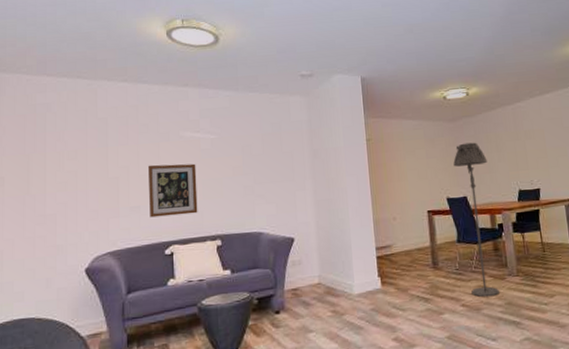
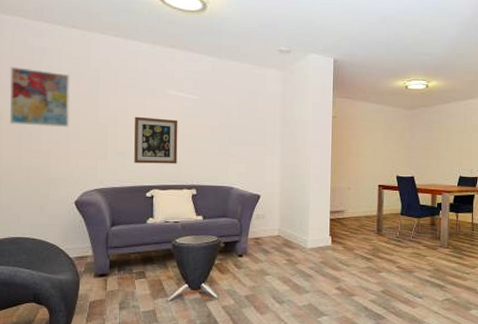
wall art: none [11,127,76,190] -> present [9,67,70,128]
floor lamp: present [453,142,499,298] -> none [406,130,436,263]

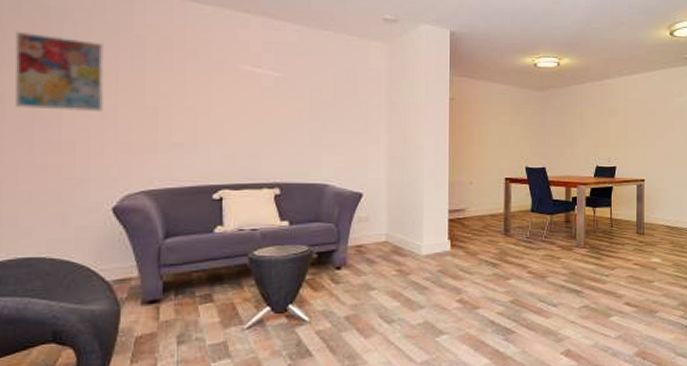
wall art: present [134,116,178,164] -> none [196,97,255,158]

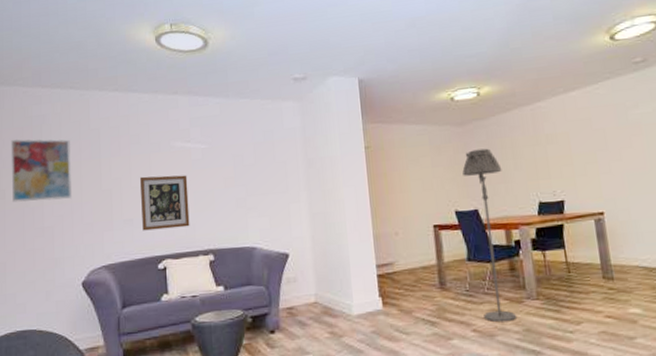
wall art: none [196,97,255,158] -> present [140,175,190,231]
floor lamp: none [536,114,570,266] -> present [462,148,516,323]

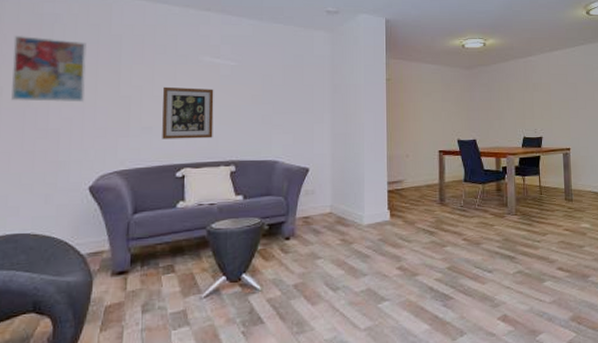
floor lamp: present [462,148,516,323] -> none [466,90,498,233]

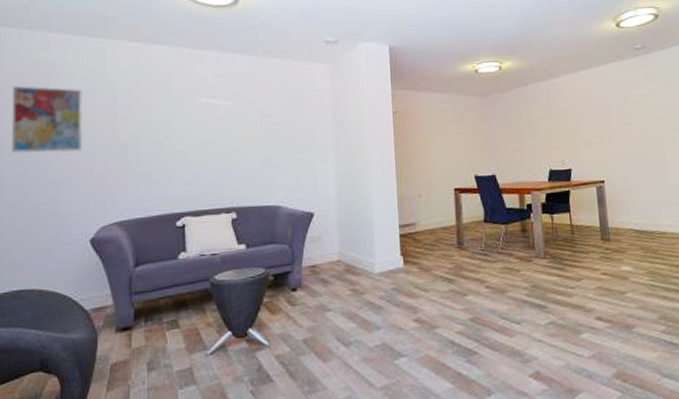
wall art: present [162,86,214,139] -> none [160,131,212,187]

